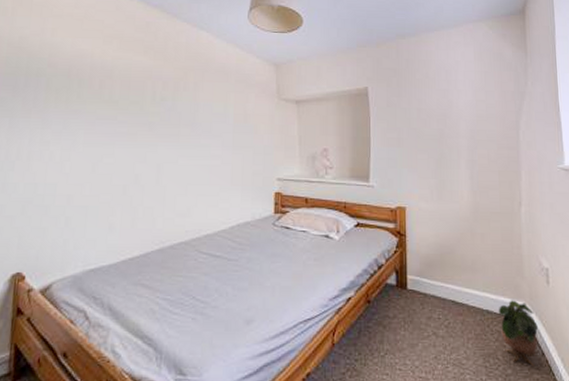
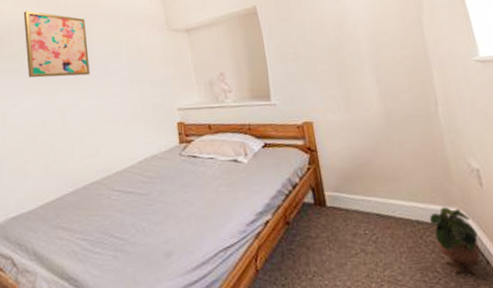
wall art: none [126,57,194,133] -> present [23,11,90,78]

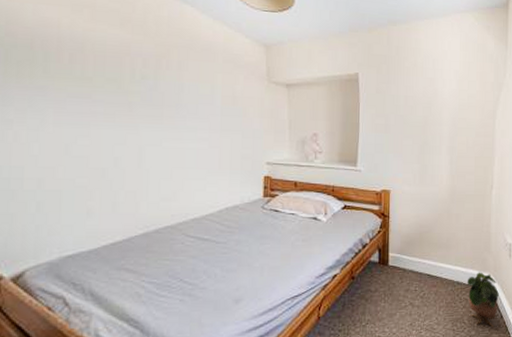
wall art: present [23,11,90,78] -> none [102,30,178,114]

